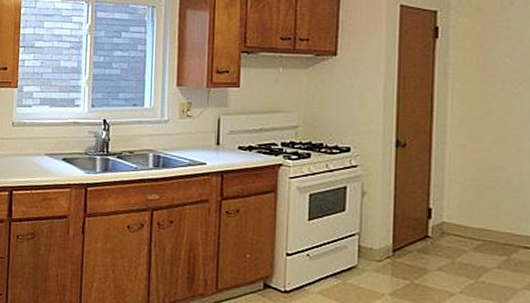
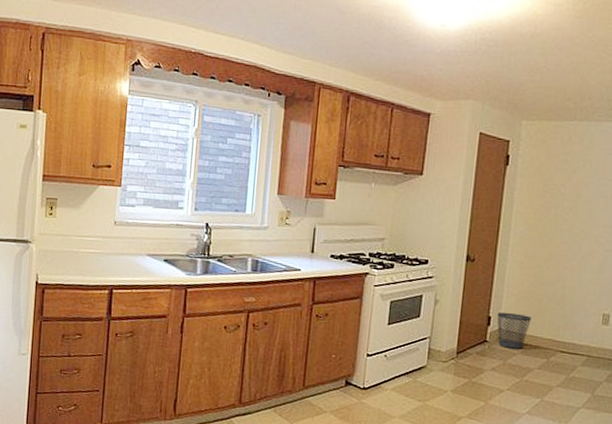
wastebasket: none [439,202,482,245] -> present [497,312,531,349]

